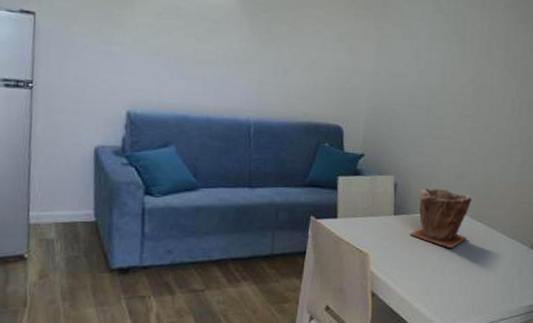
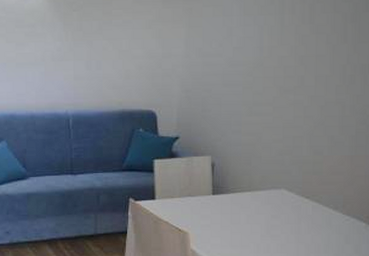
plant pot: present [409,187,473,248] -> none [229,166,298,226]

